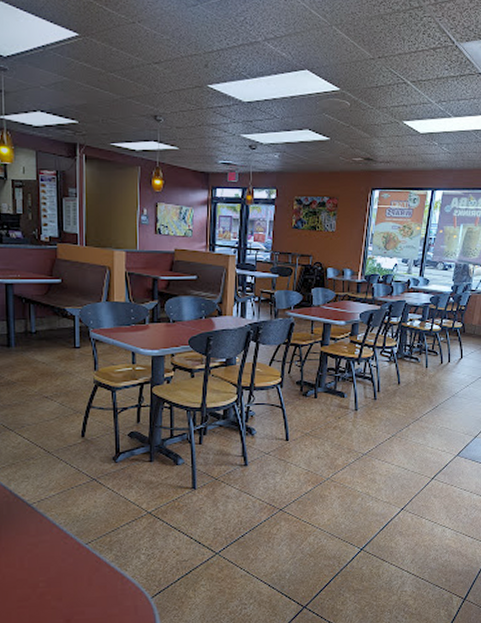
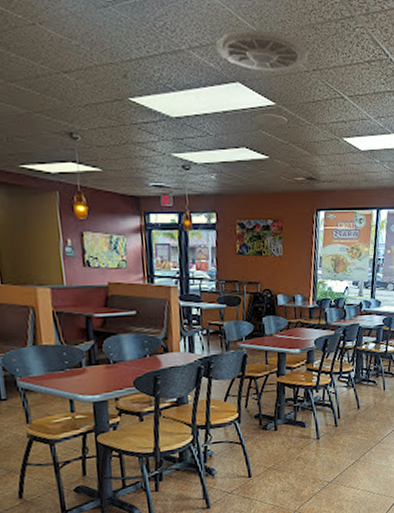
ceiling vent: none [288,22,375,60] -> present [215,29,308,72]

